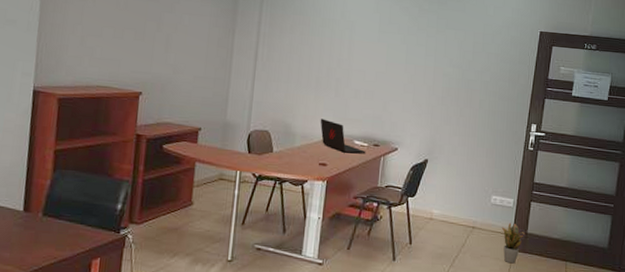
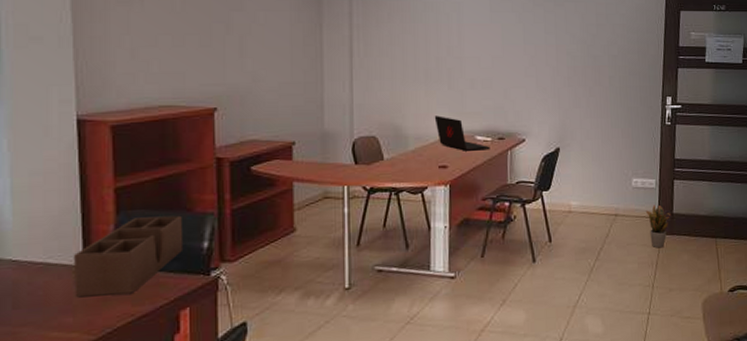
desk organizer: none [13,177,103,240] -> present [73,215,184,298]

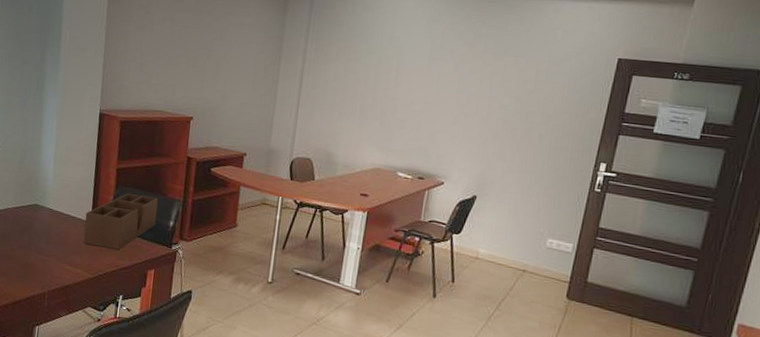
laptop: present [434,115,490,151] -> none [363,148,410,187]
potted plant: present [646,205,671,248] -> none [557,269,585,313]

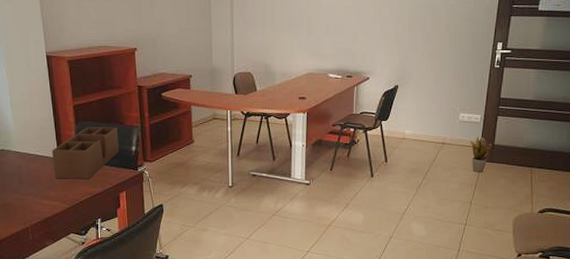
potted plant: none [557,269,585,313] -> present [470,136,493,173]

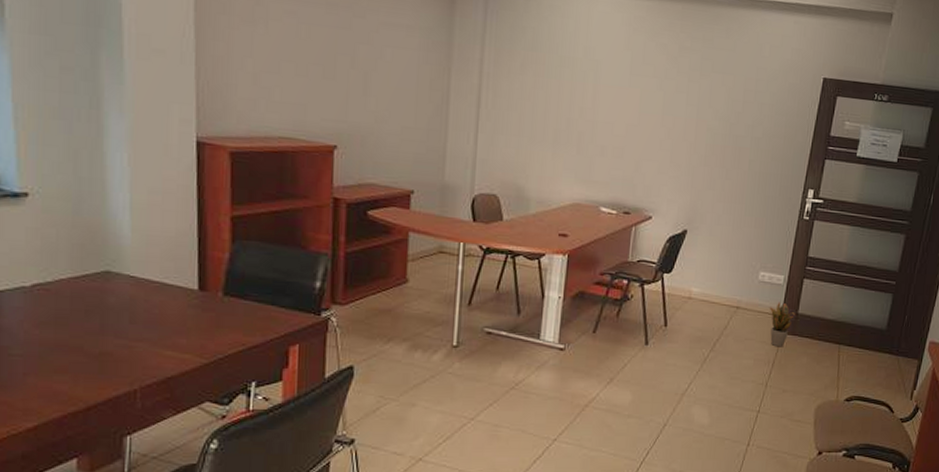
desk organizer: present [51,127,120,179] -> none [188,249,297,323]

